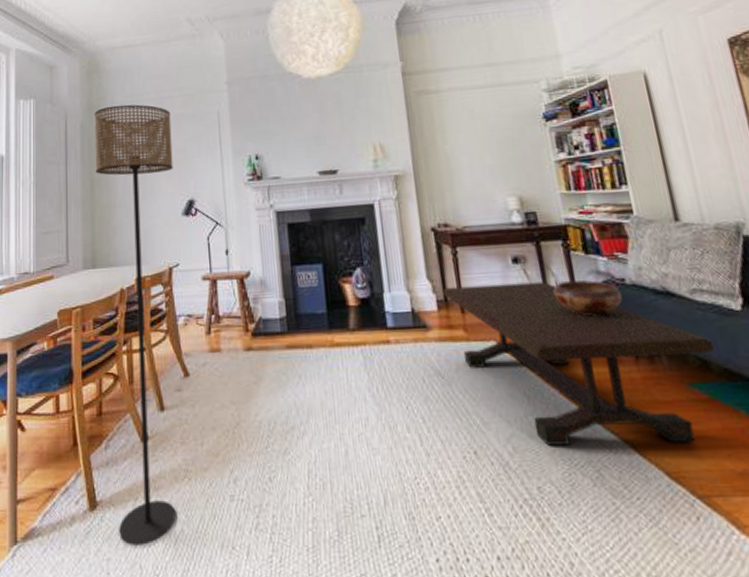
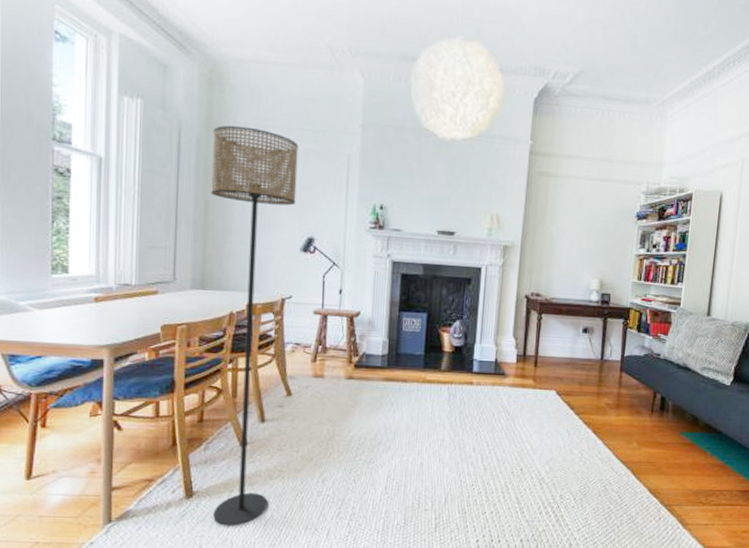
coffee table: present [443,282,715,446] -> none [523,345,705,471]
decorative bowl: present [553,280,622,316] -> none [607,350,655,380]

